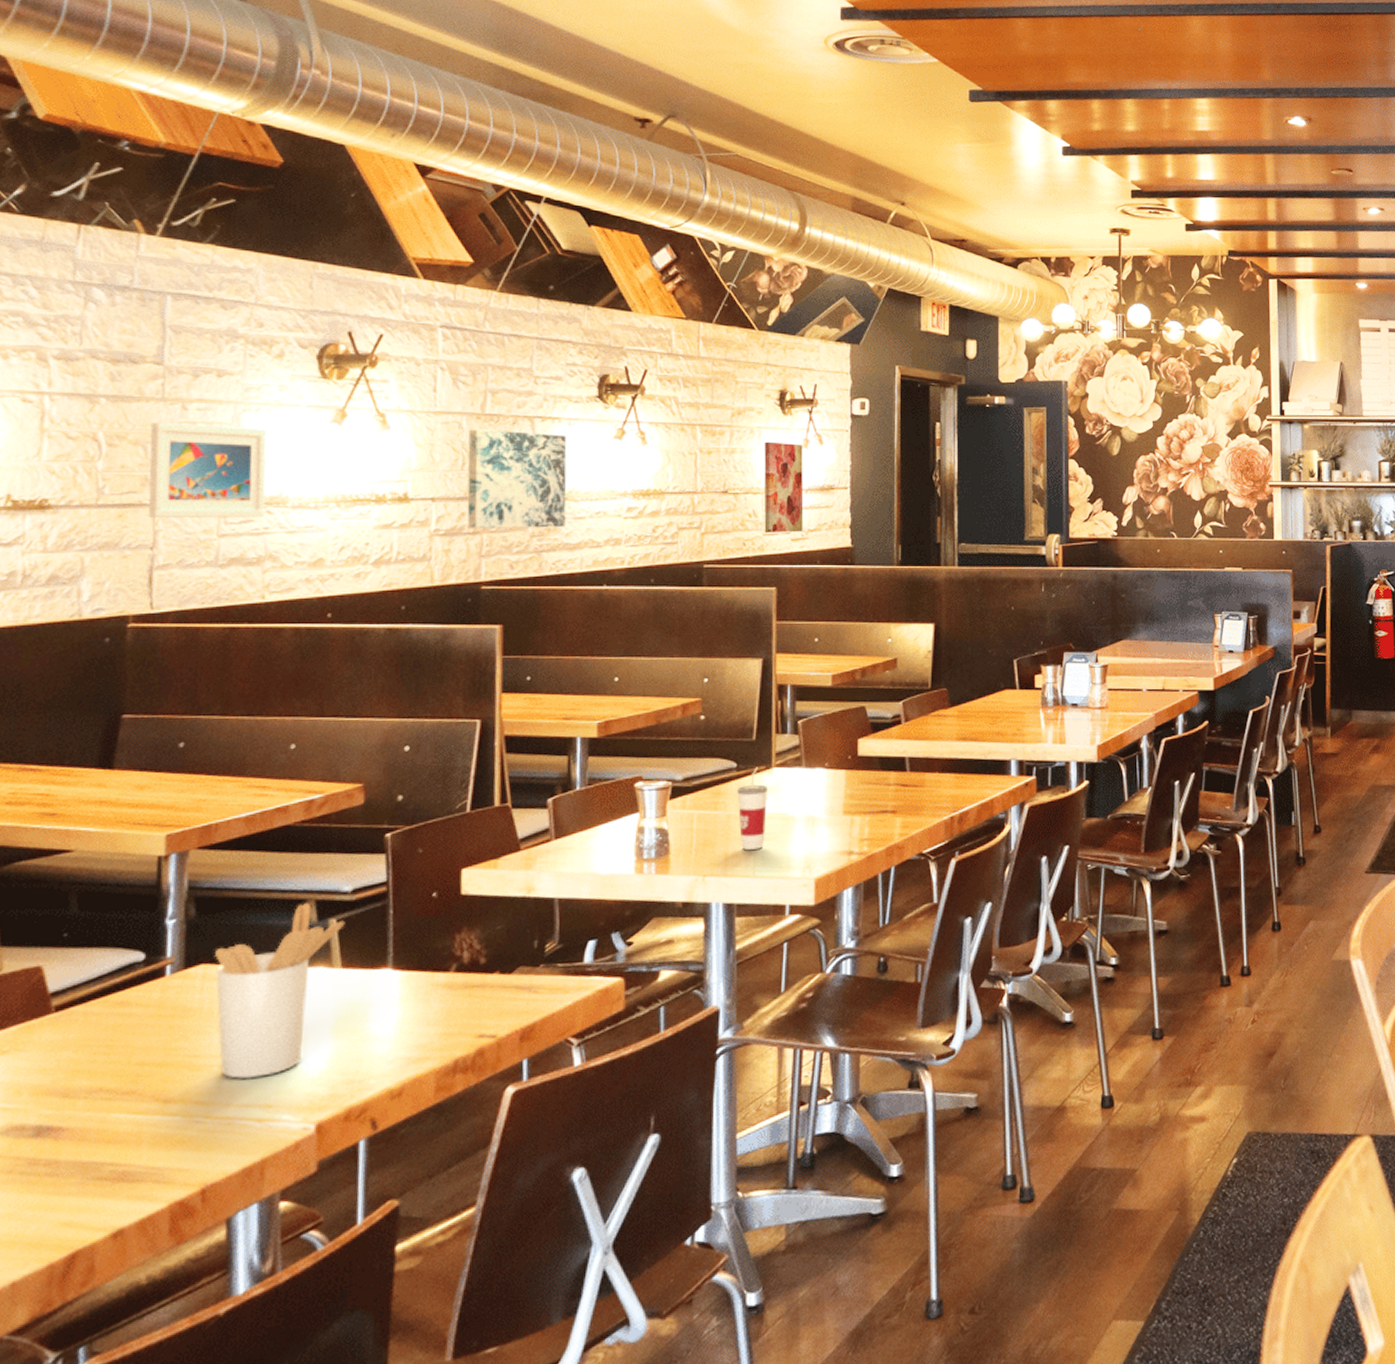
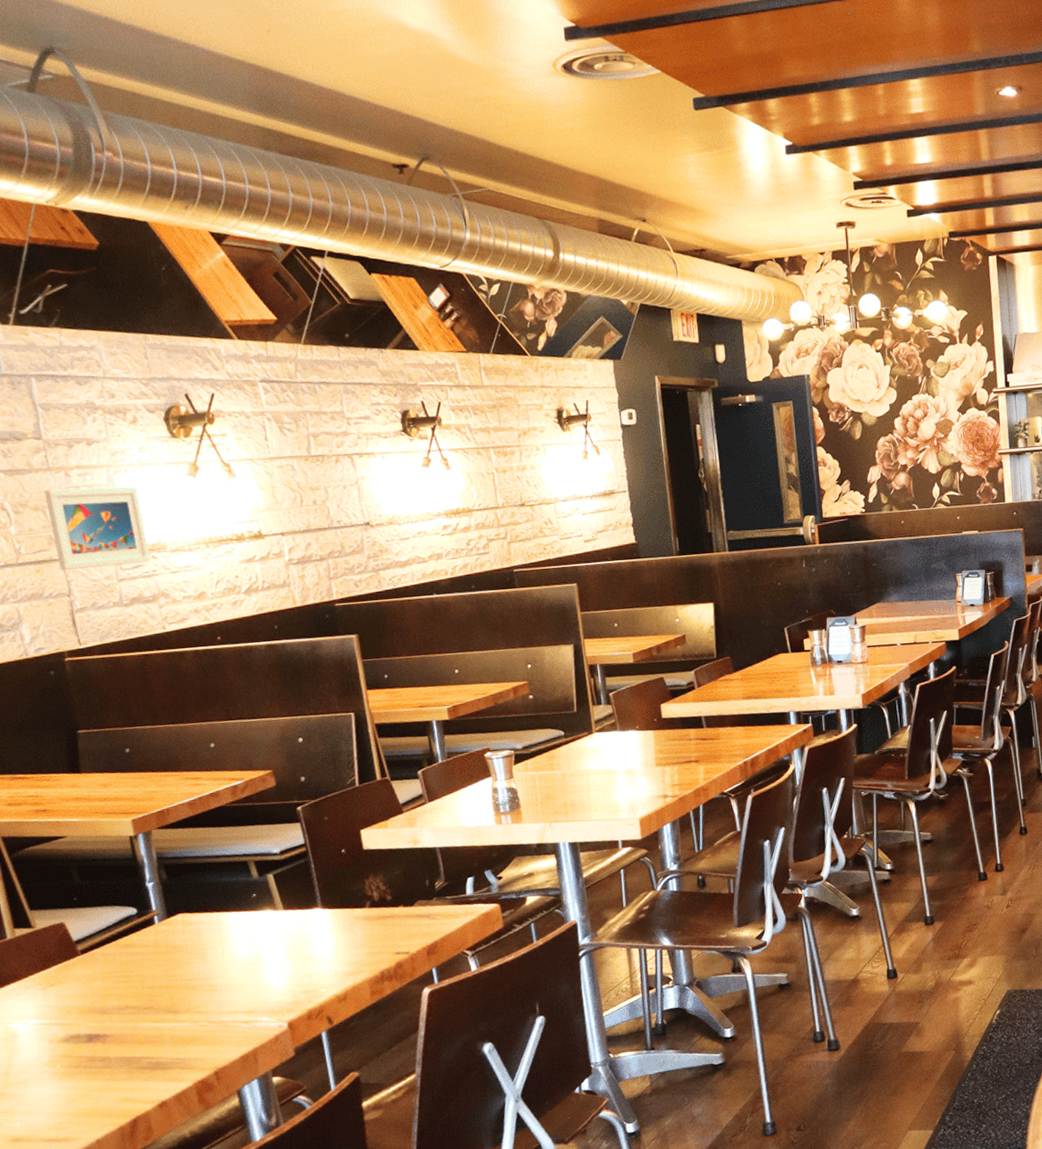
utensil holder: present [215,902,345,1080] -> none [187,863,280,994]
wall art: present [467,429,567,528] -> none [301,467,395,556]
cup: present [737,767,768,850] -> none [567,733,595,800]
wall art: present [764,441,804,533] -> none [550,456,593,537]

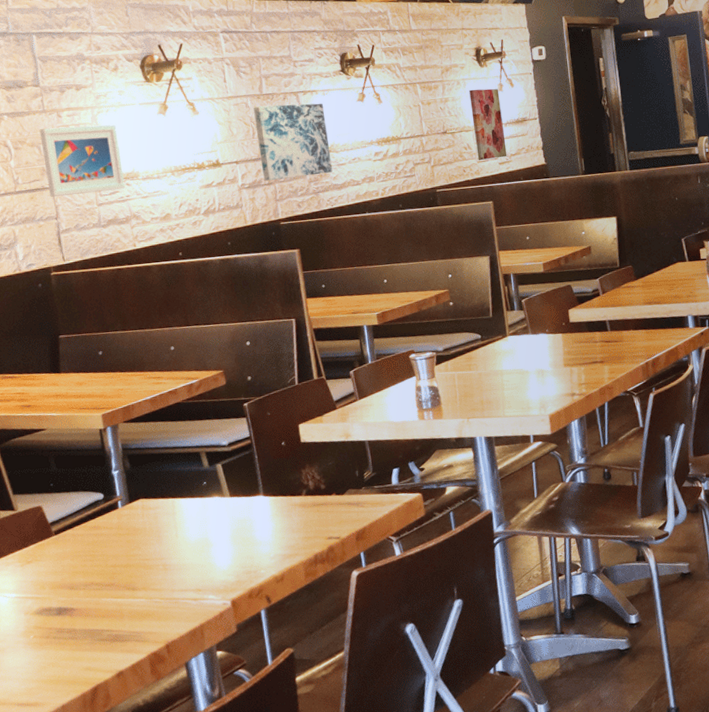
wall art: none [301,467,395,556] -> present [253,103,333,181]
wall art: none [550,456,593,537] -> present [469,88,507,160]

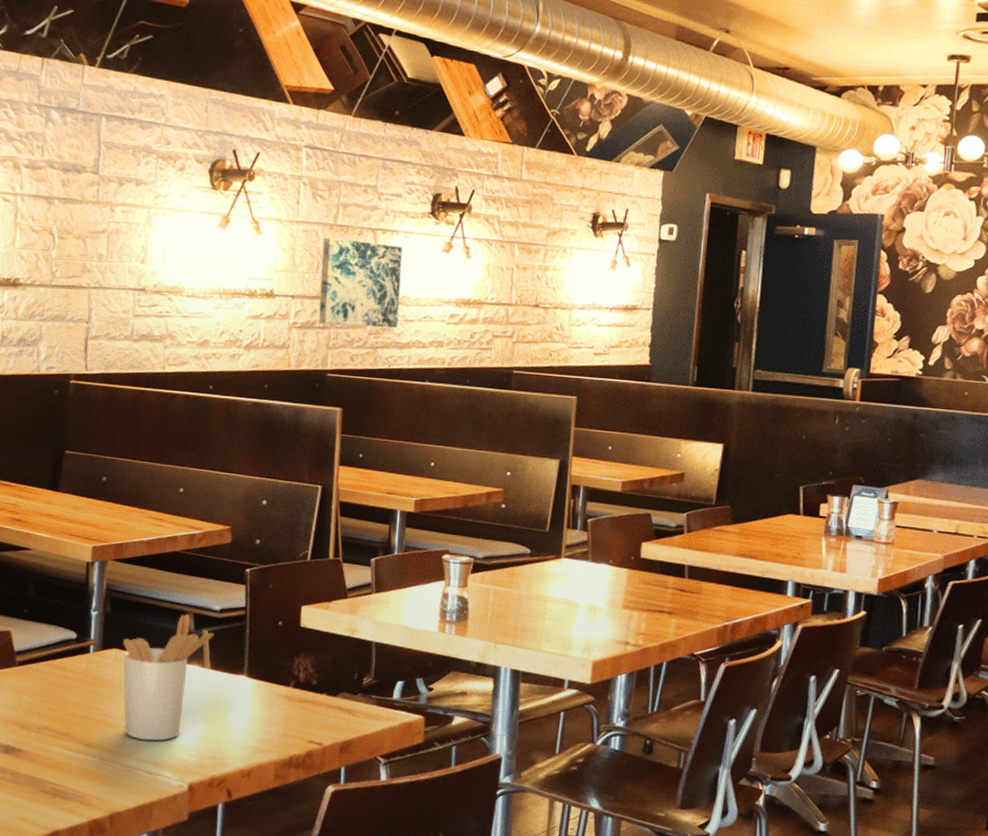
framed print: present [39,124,126,197] -> none [86,221,170,303]
utensil holder: none [147,454,227,573] -> present [123,613,214,741]
wall art: present [469,88,507,160] -> none [569,261,611,348]

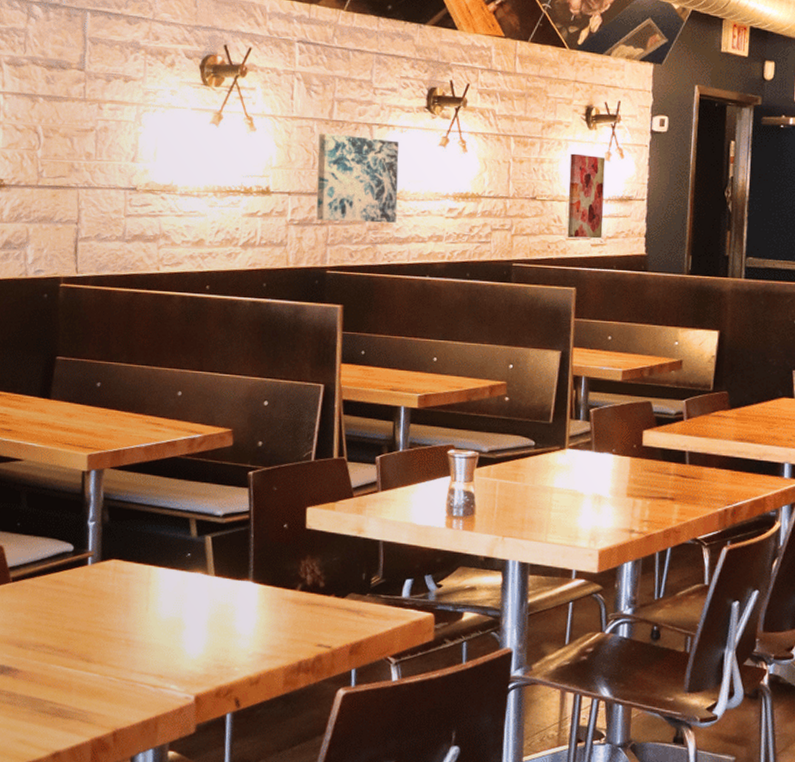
utensil holder: present [123,613,214,741] -> none [123,520,218,654]
wall art: none [569,261,611,348] -> present [567,153,606,239]

